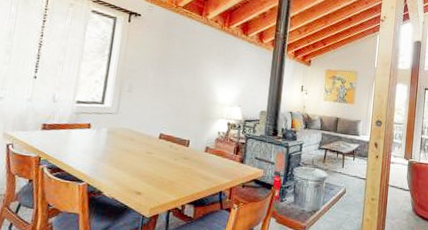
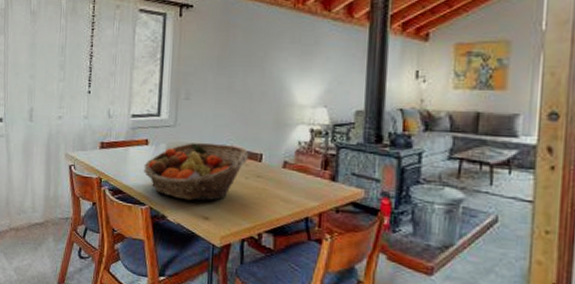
fruit basket: none [84,128,178,178] -> present [143,142,248,201]

